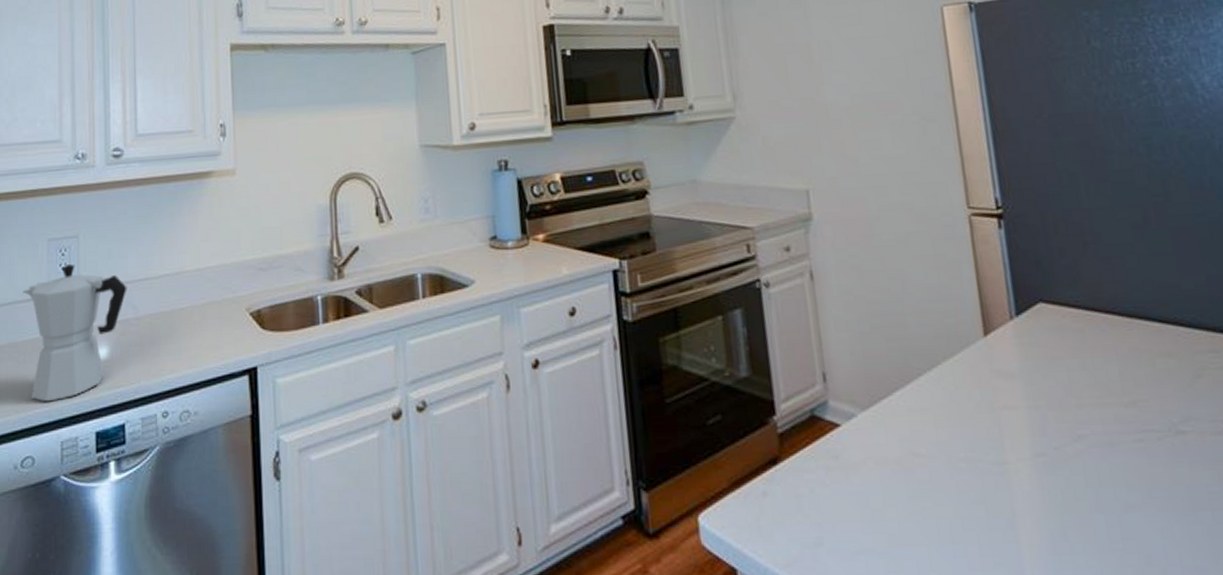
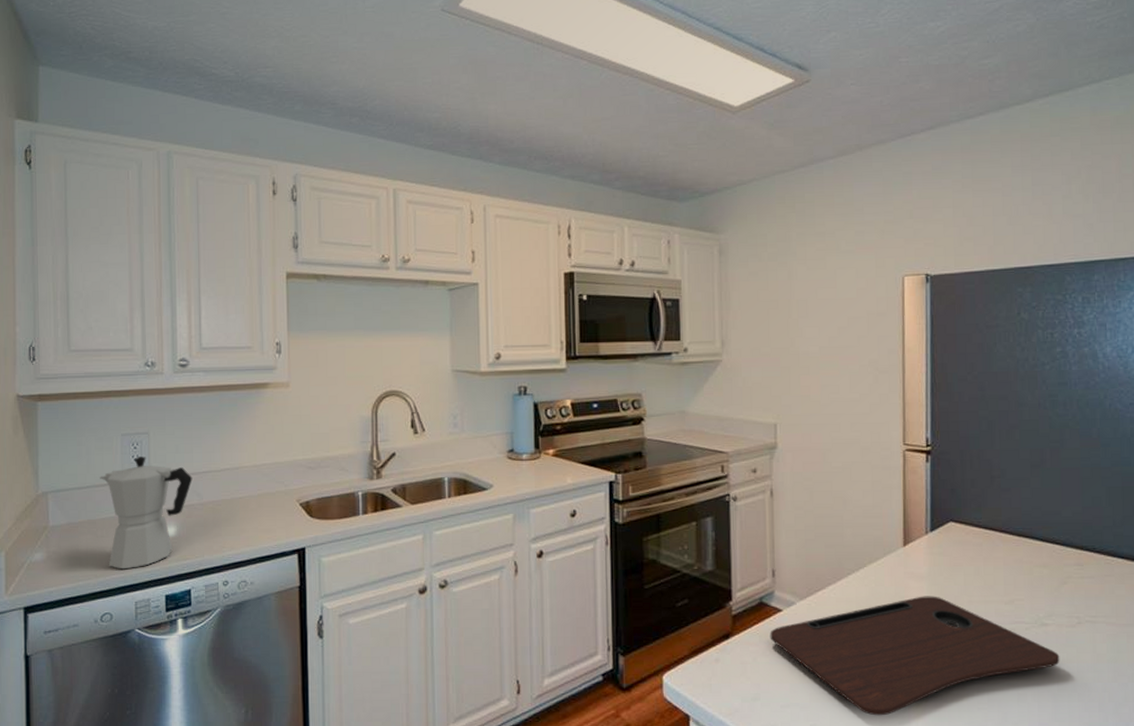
cutting board: none [827,399,1210,563] -> present [770,596,1060,716]

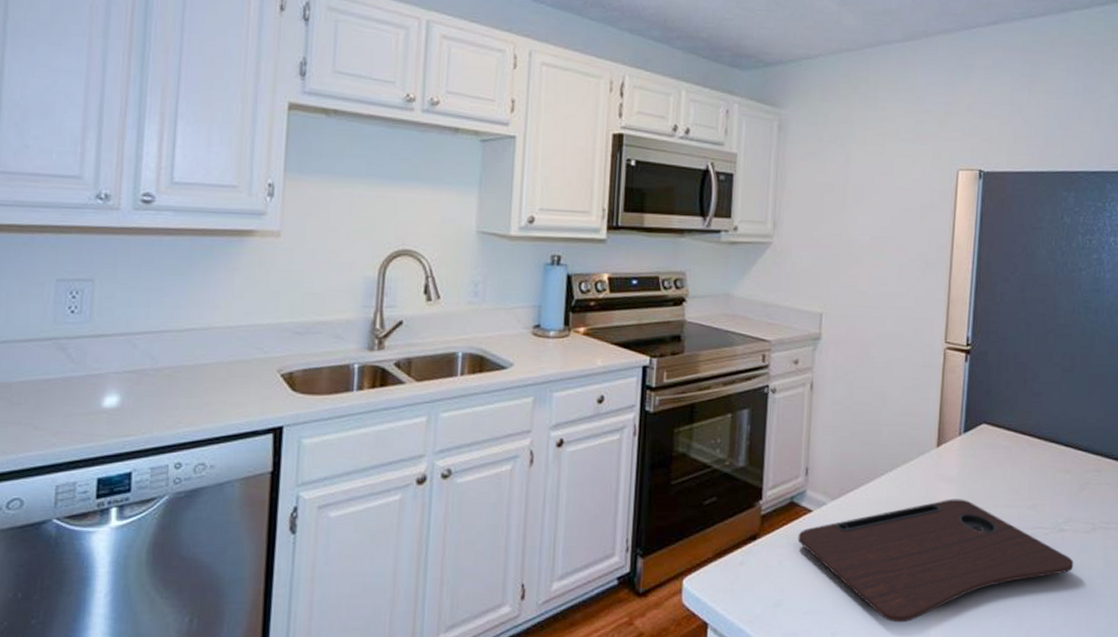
moka pot: present [100,455,193,570] -> none [22,307,147,446]

